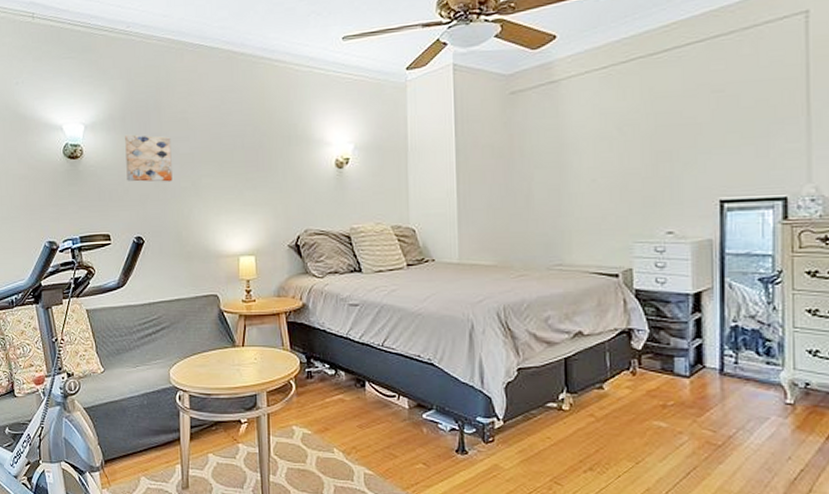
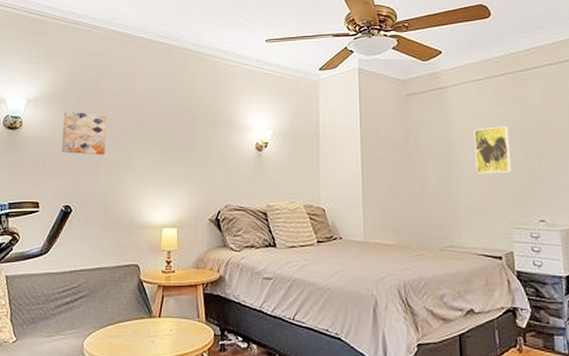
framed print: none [591,123,636,182] -> present [473,126,512,174]

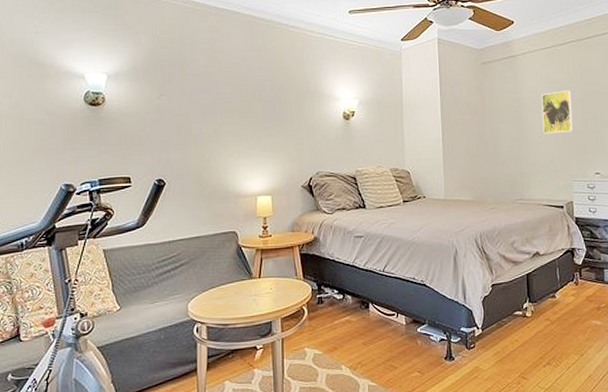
wall art: present [61,110,107,155] -> none [148,85,195,129]

